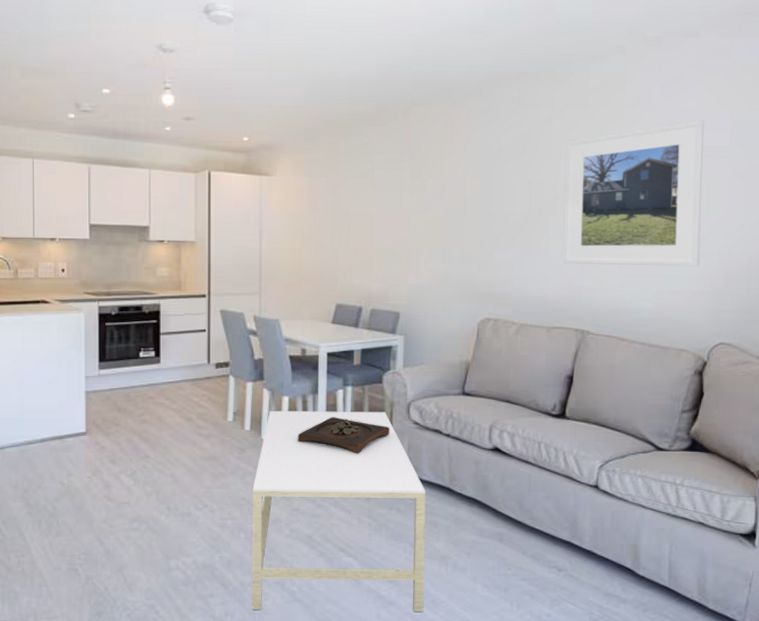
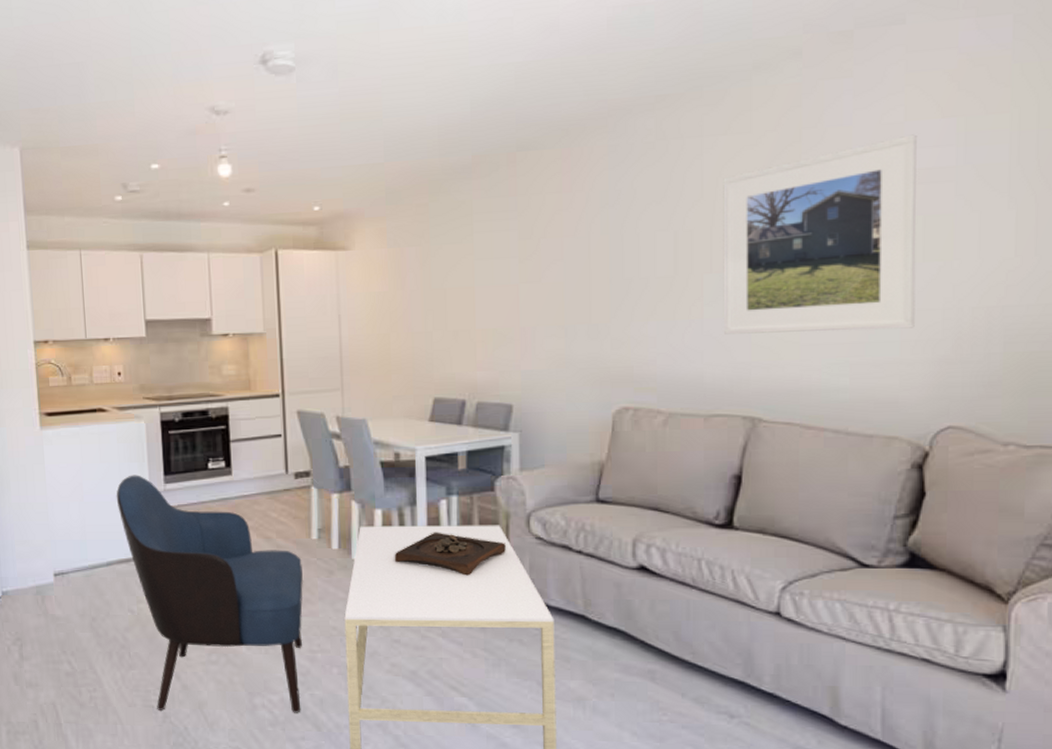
armchair: none [53,361,218,574] -> present [116,475,303,713]

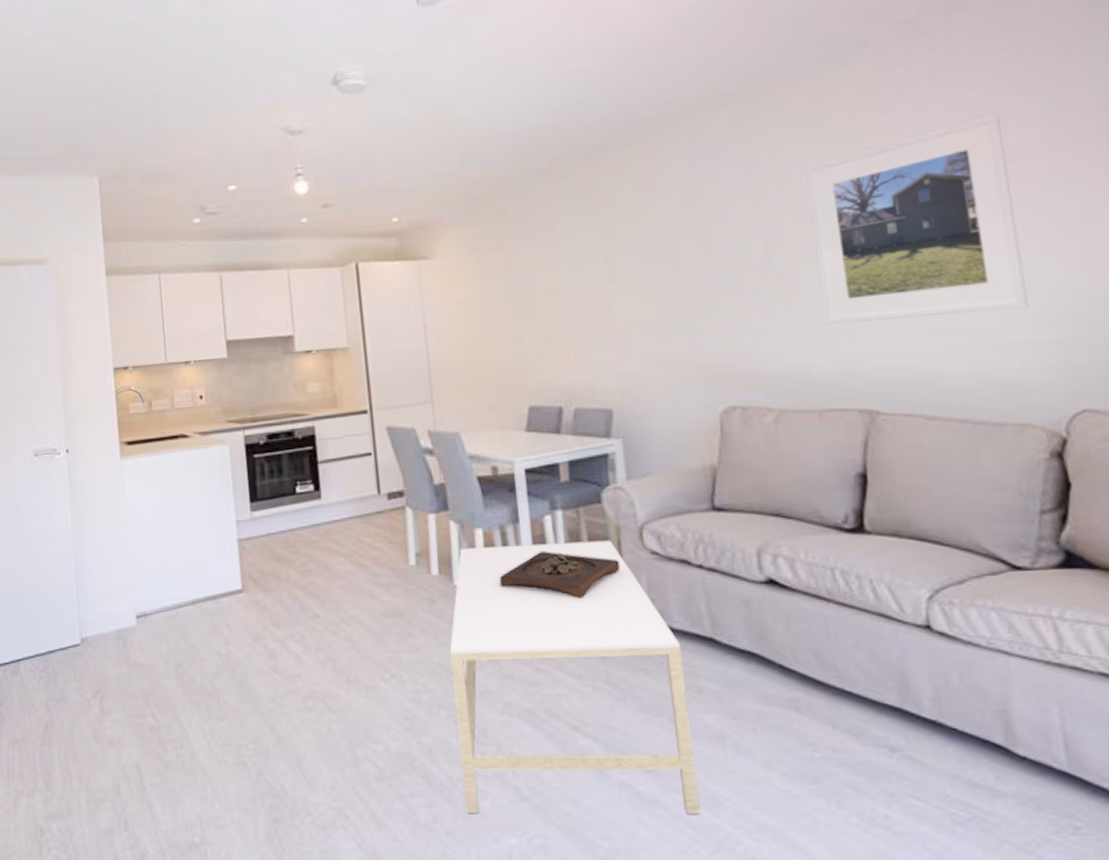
armchair: present [116,475,303,713] -> none [200,503,409,768]

